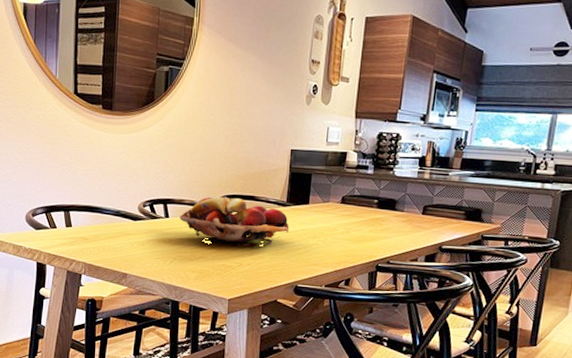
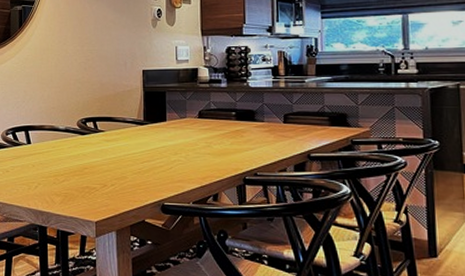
fruit basket: present [179,197,290,247] -> none [41,121,150,167]

